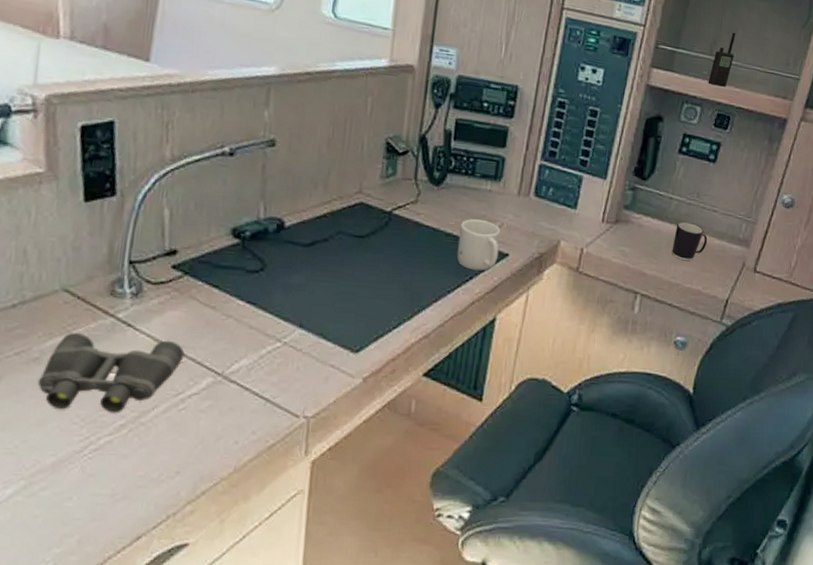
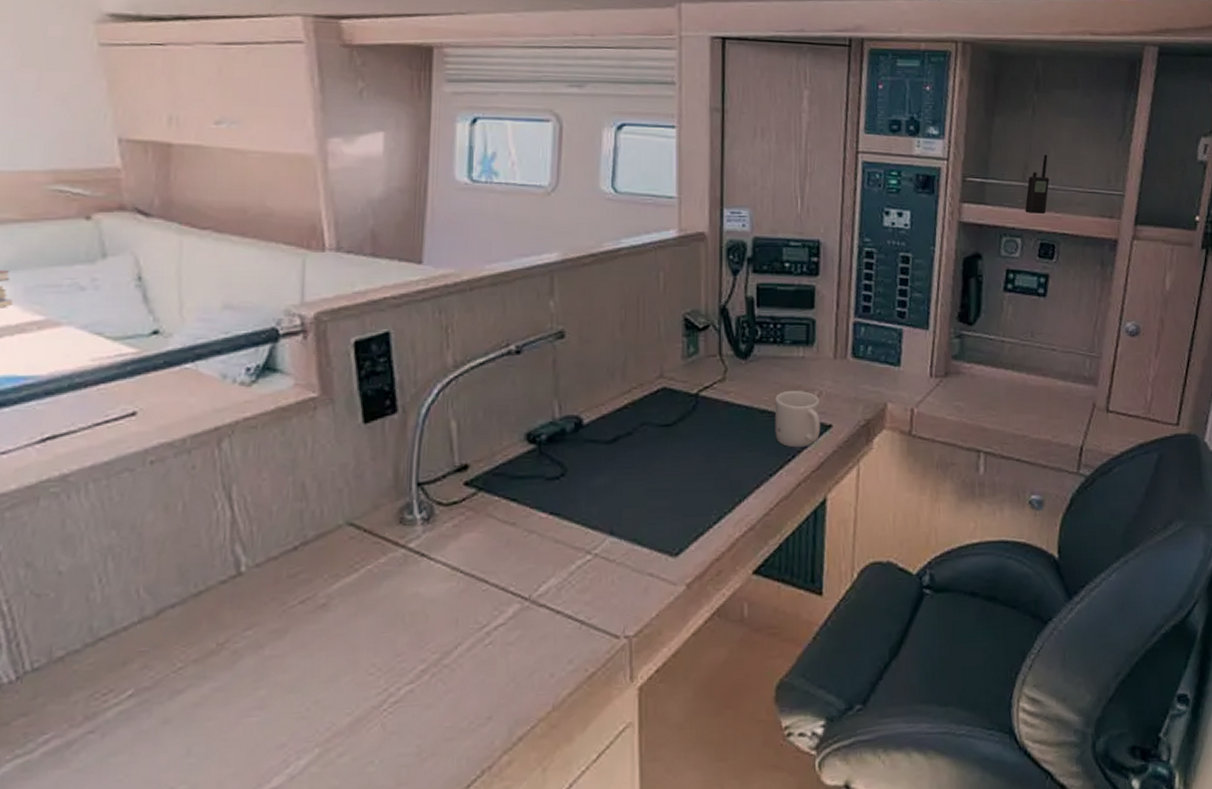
binoculars: present [37,333,185,413] -> none [326,567,486,661]
mug: present [671,221,708,262] -> none [1011,365,1050,409]

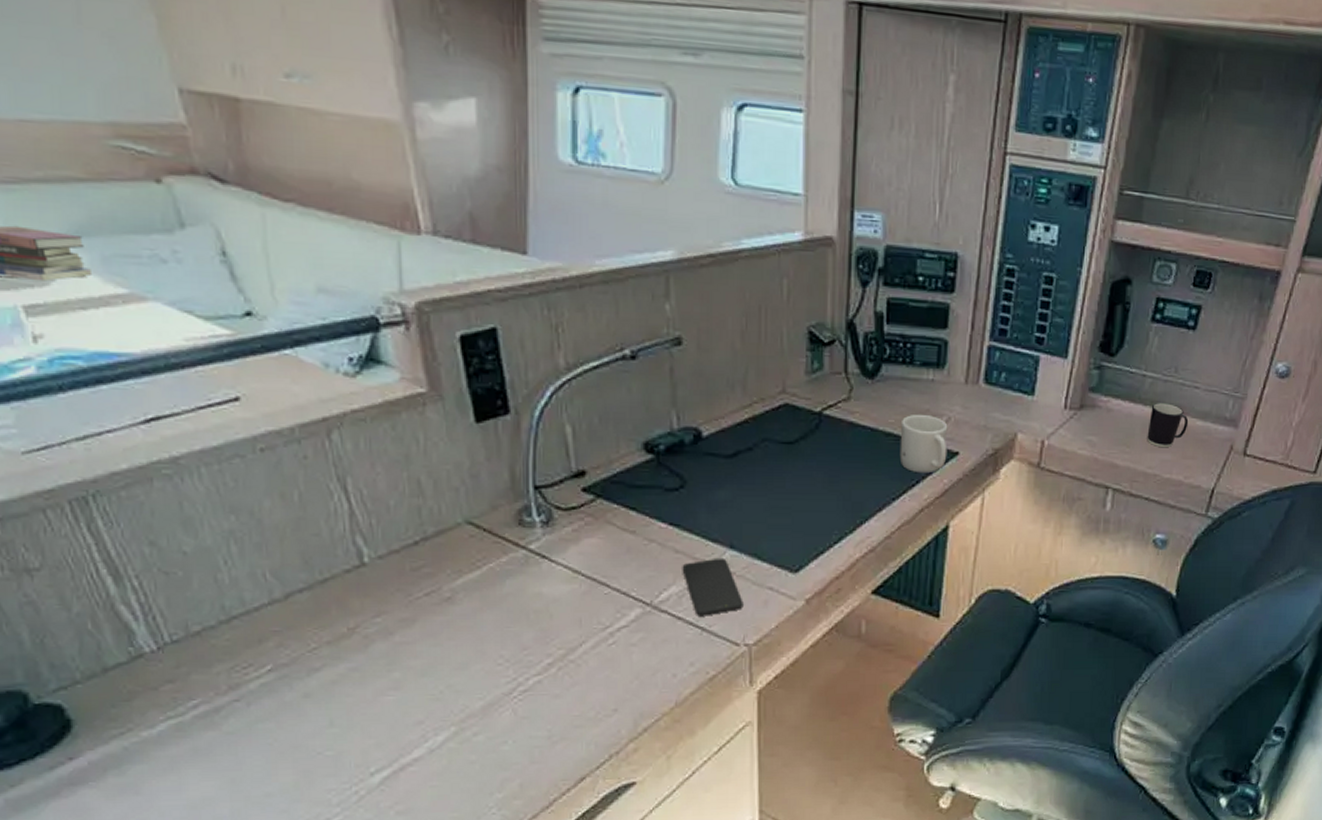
smartphone: none [561,545,623,609] -> present [682,557,743,616]
mug: none [1011,365,1050,409] -> present [1147,402,1189,448]
walkie-talkie: present [1025,154,1050,215] -> none [1184,168,1217,238]

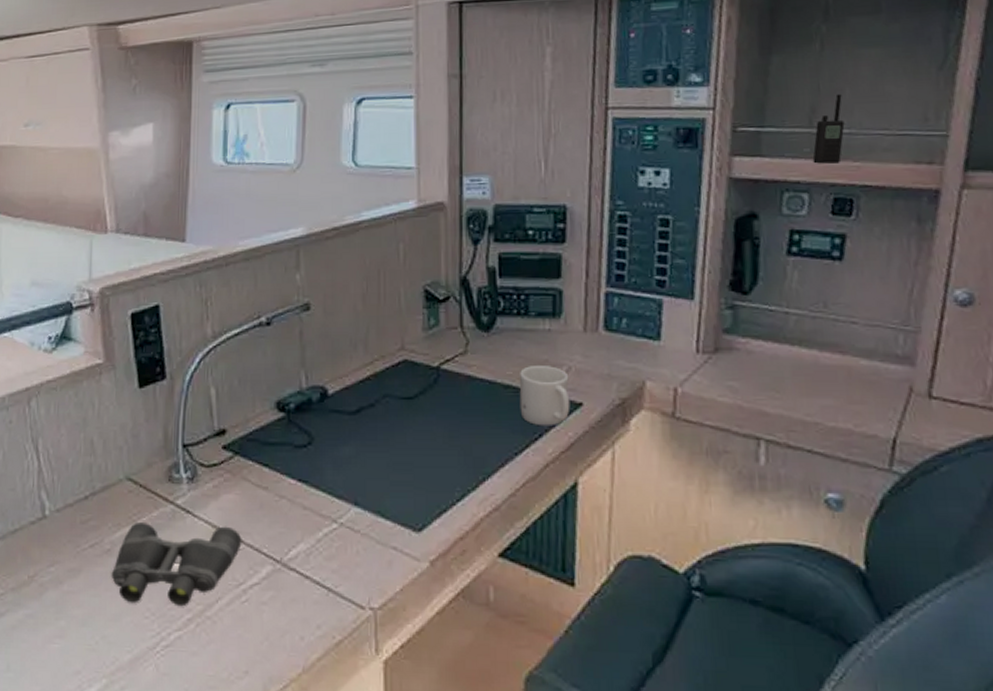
binoculars: none [453,569,607,652] -> present [111,522,242,607]
smartphone: present [682,557,743,616] -> none [309,515,368,576]
mug: present [1147,402,1189,448] -> none [799,340,850,392]
walkie-talkie: none [1184,168,1217,238] -> present [812,93,845,165]

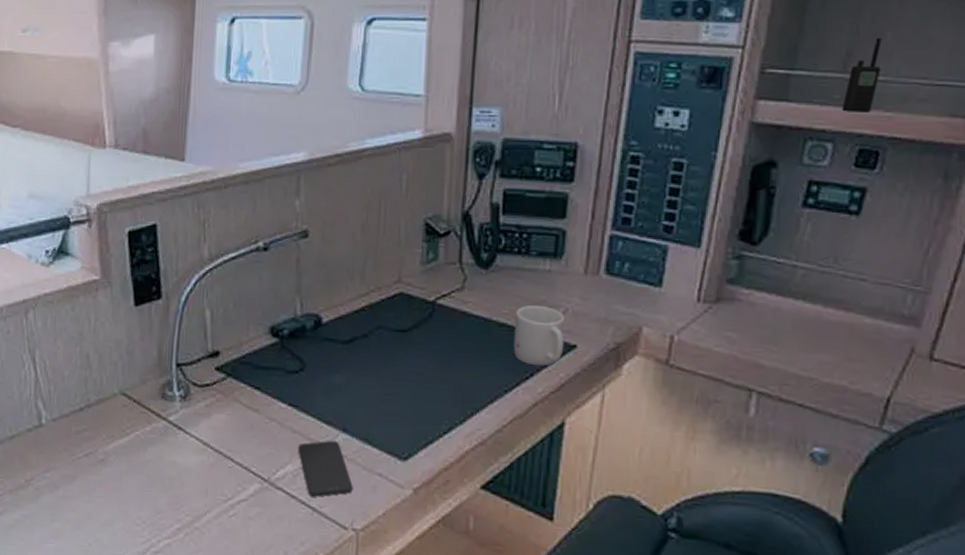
binoculars: present [111,522,242,607] -> none [104,436,232,517]
smartphone: none [309,515,368,576] -> present [298,440,353,497]

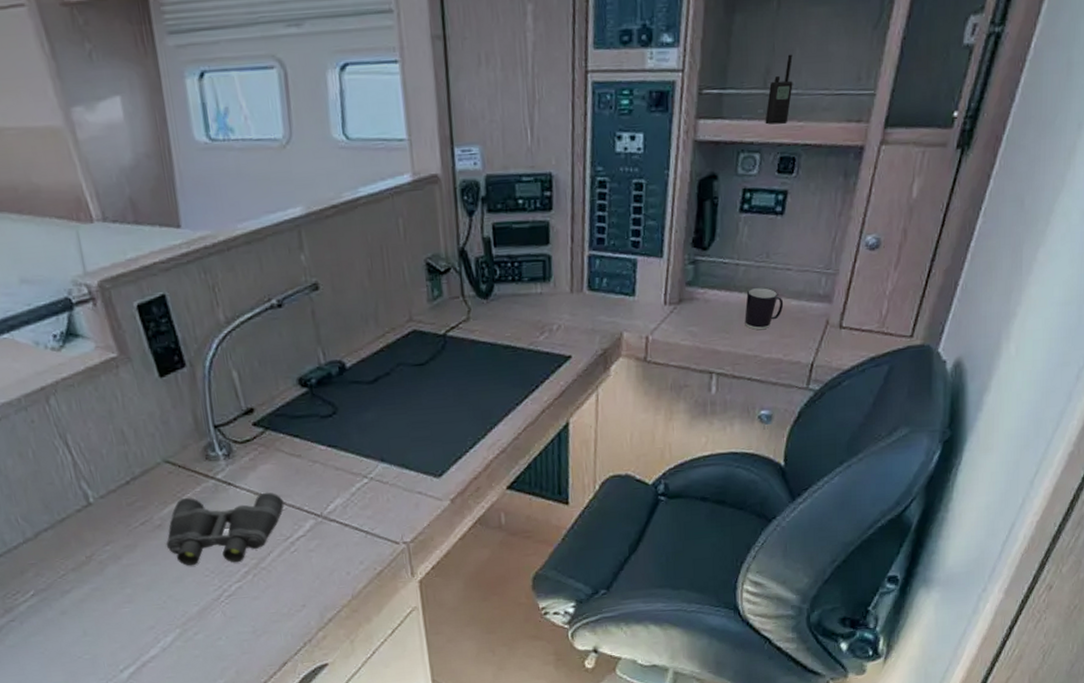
binoculars: none [104,436,232,517] -> present [166,492,284,566]
smartphone: present [298,440,353,497] -> none [343,470,398,522]
mug: present [513,304,565,367] -> none [516,325,561,379]
mug: none [799,295,854,348] -> present [744,287,784,330]

